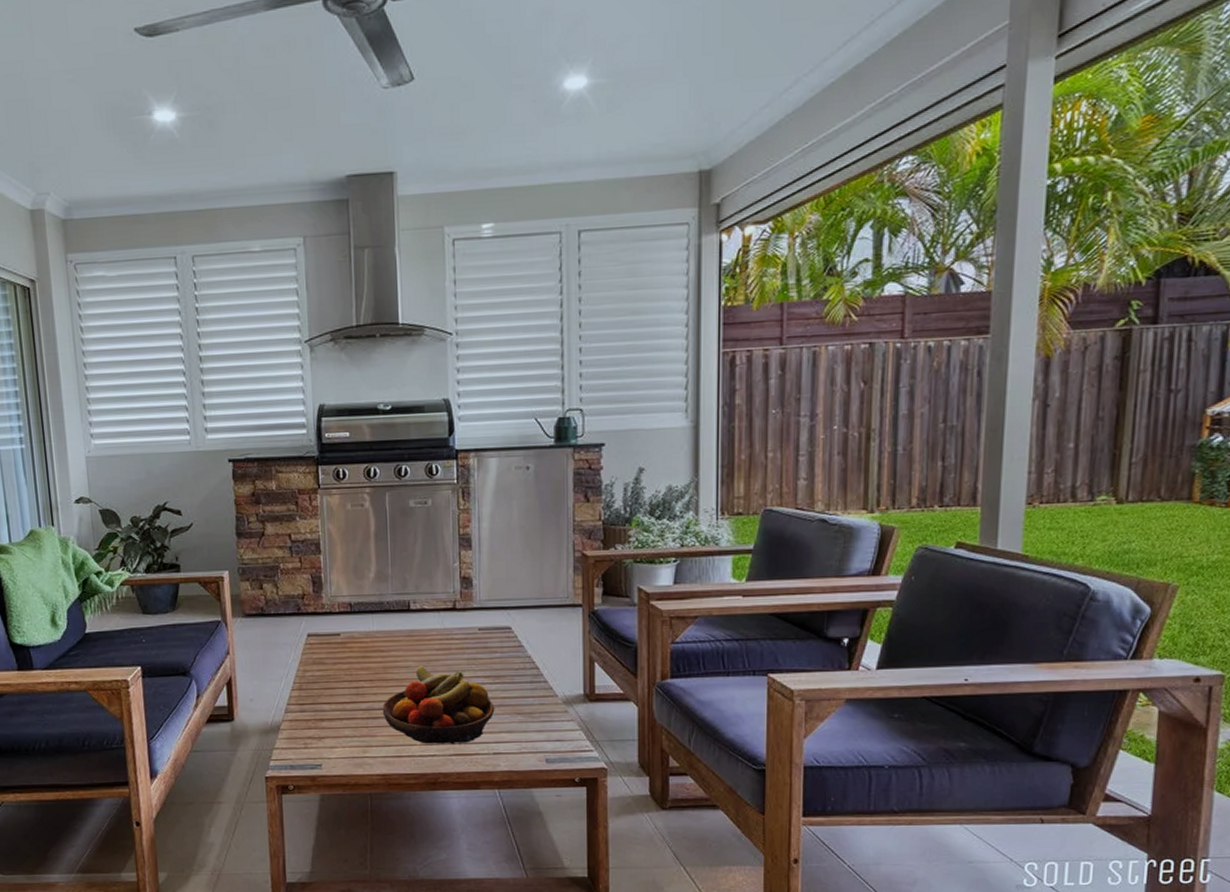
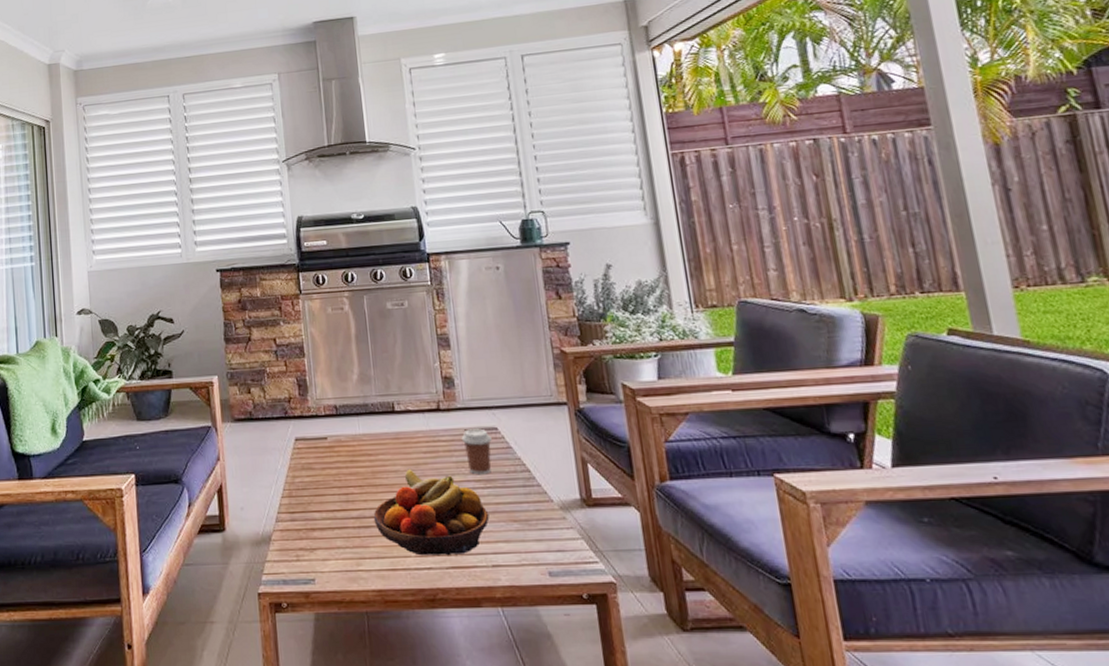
coffee cup: none [474,628,504,672] -> present [461,428,492,475]

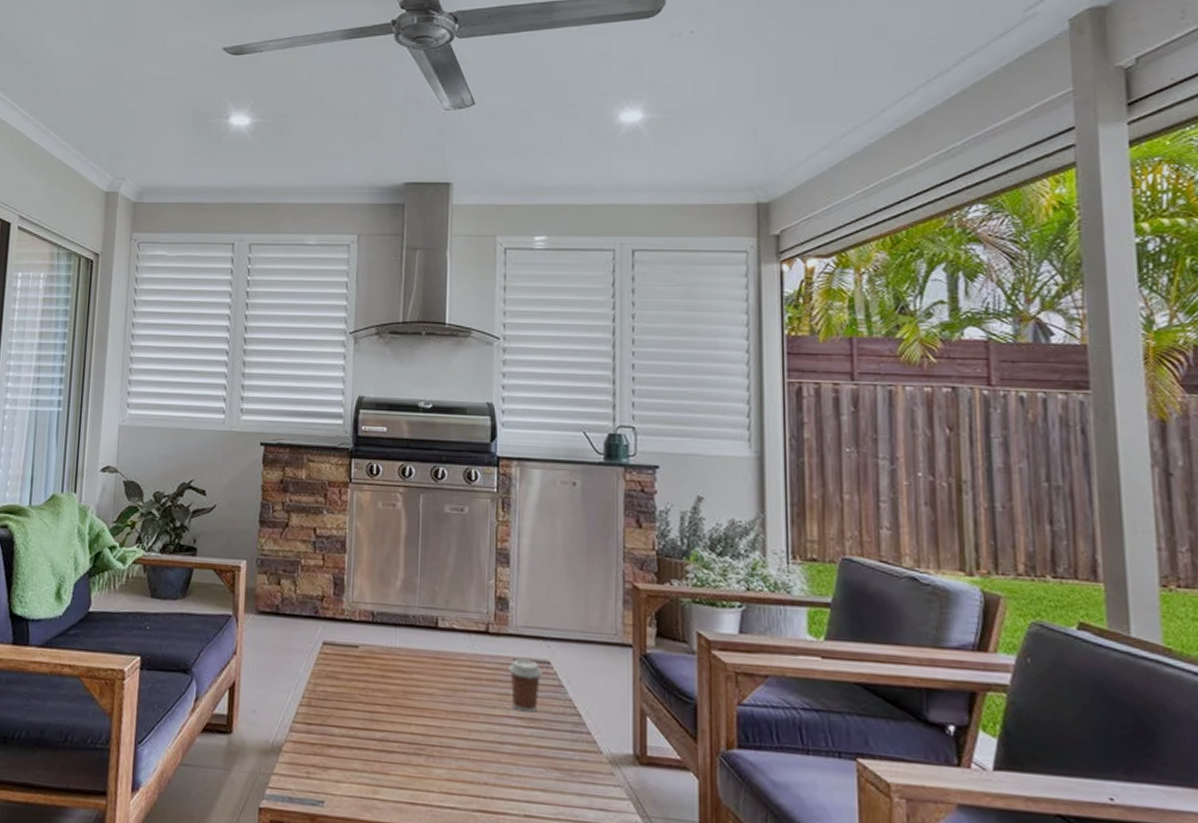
fruit bowl: present [373,469,490,556] -> none [398,693,528,798]

